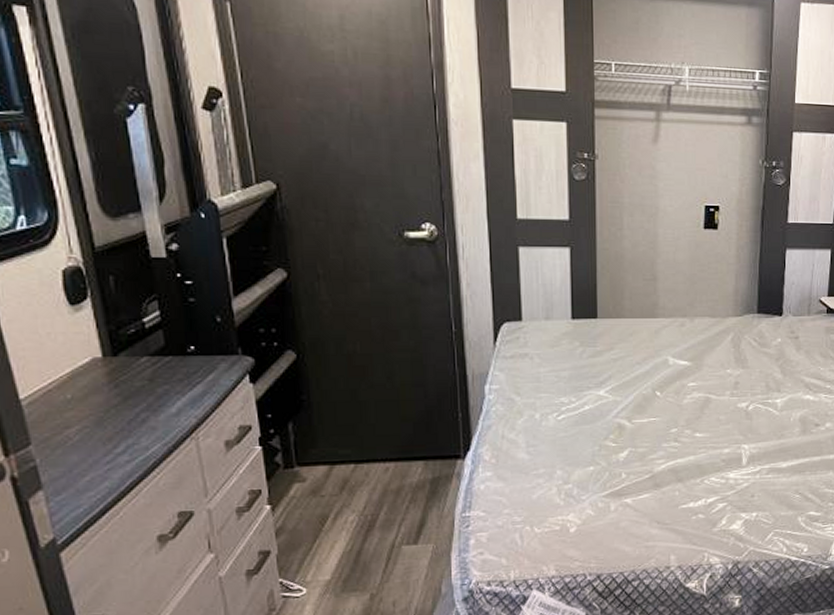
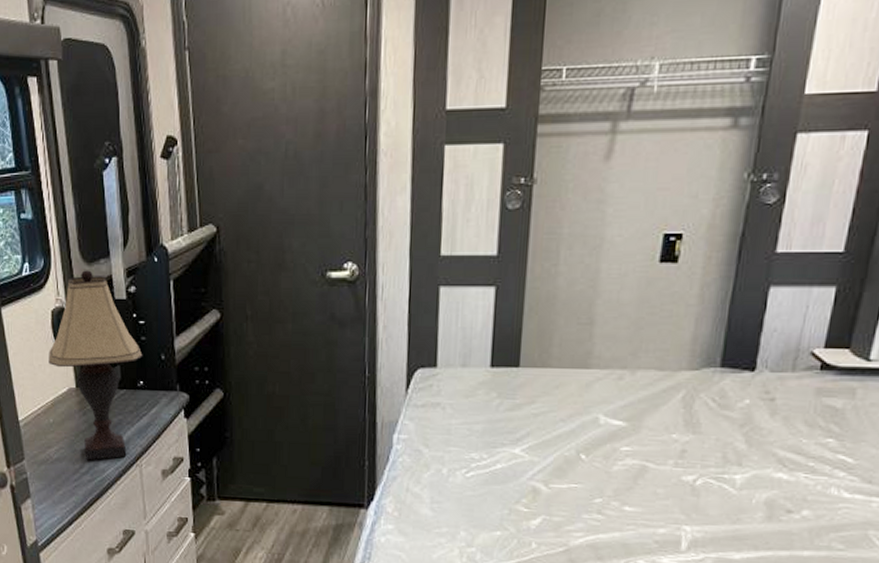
lamp: none [60,225,193,439] -> present [48,270,143,461]

